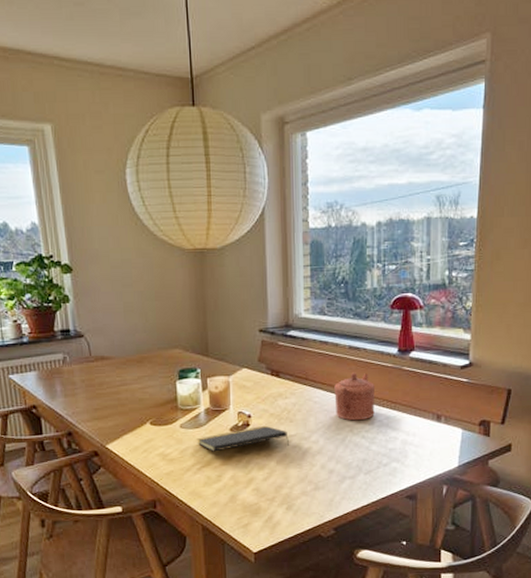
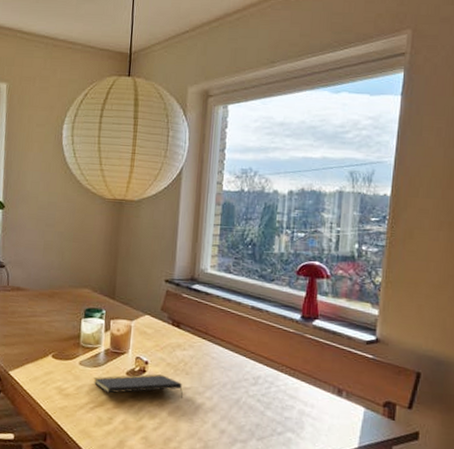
teapot: present [334,372,375,421] -> none [232,333,274,383]

